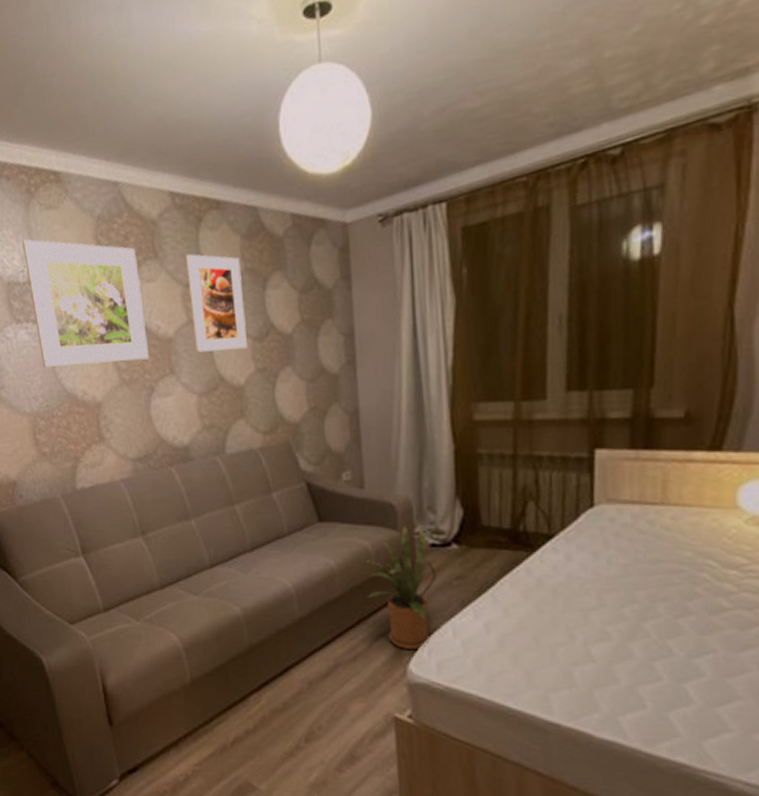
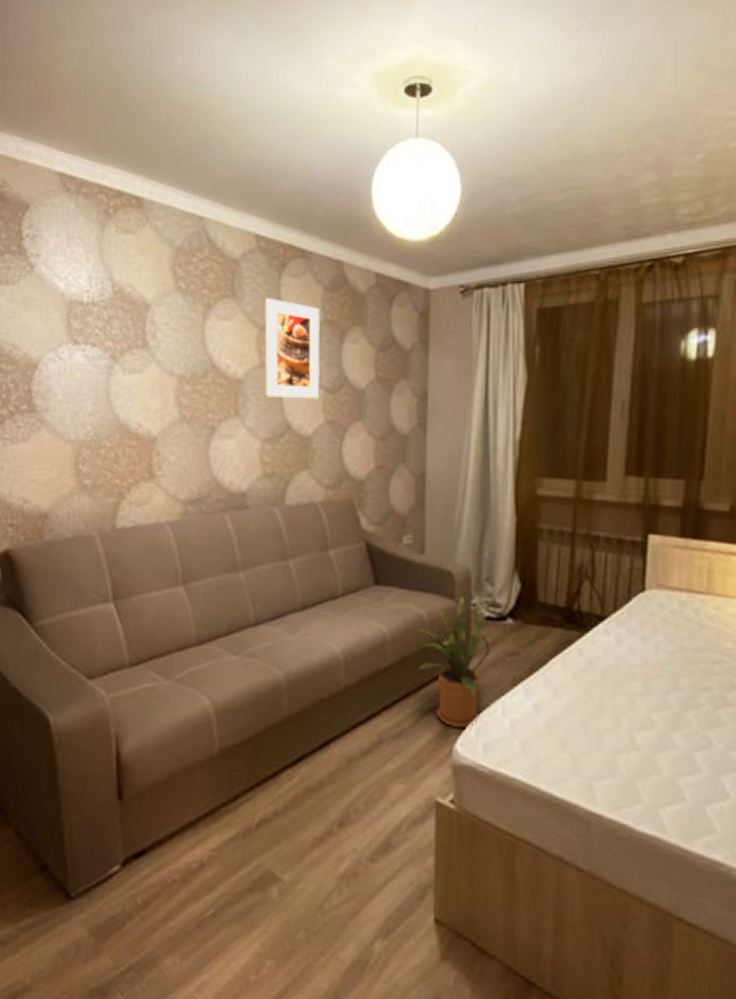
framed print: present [23,239,150,368] -> none [92,259,215,398]

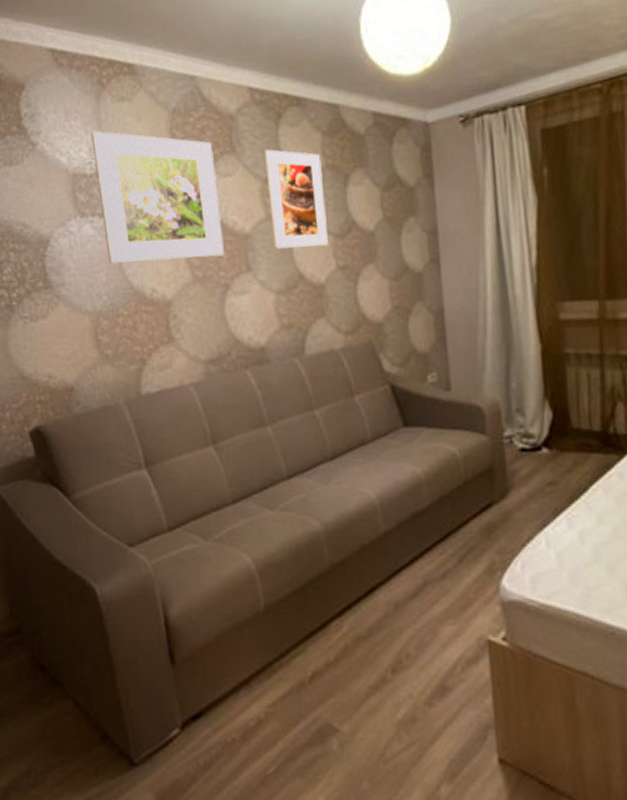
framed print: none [92,259,215,398] -> present [91,130,225,264]
house plant: present [415,595,490,729] -> none [449,429,528,565]

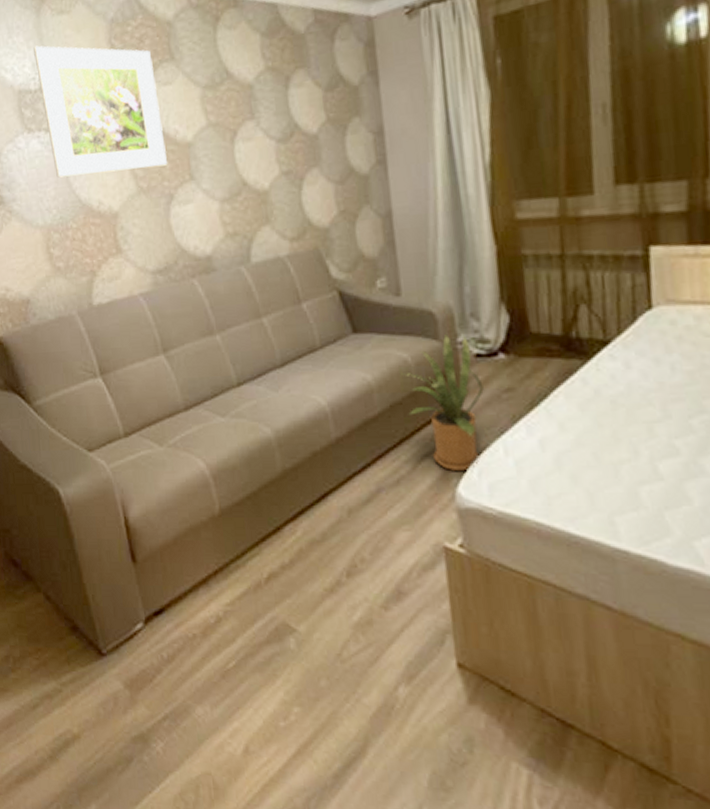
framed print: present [265,149,328,249] -> none [204,54,271,157]
house plant: none [449,429,528,565] -> present [401,334,484,472]

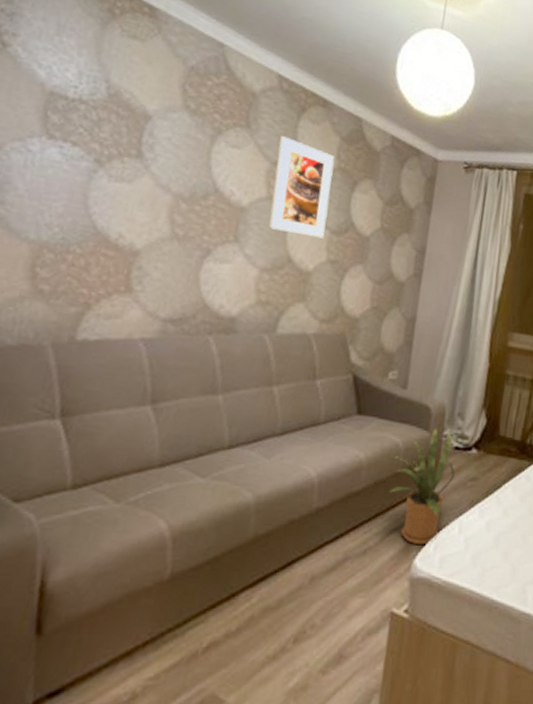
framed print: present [34,45,168,178] -> none [71,56,226,221]
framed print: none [204,54,271,157] -> present [268,136,335,239]

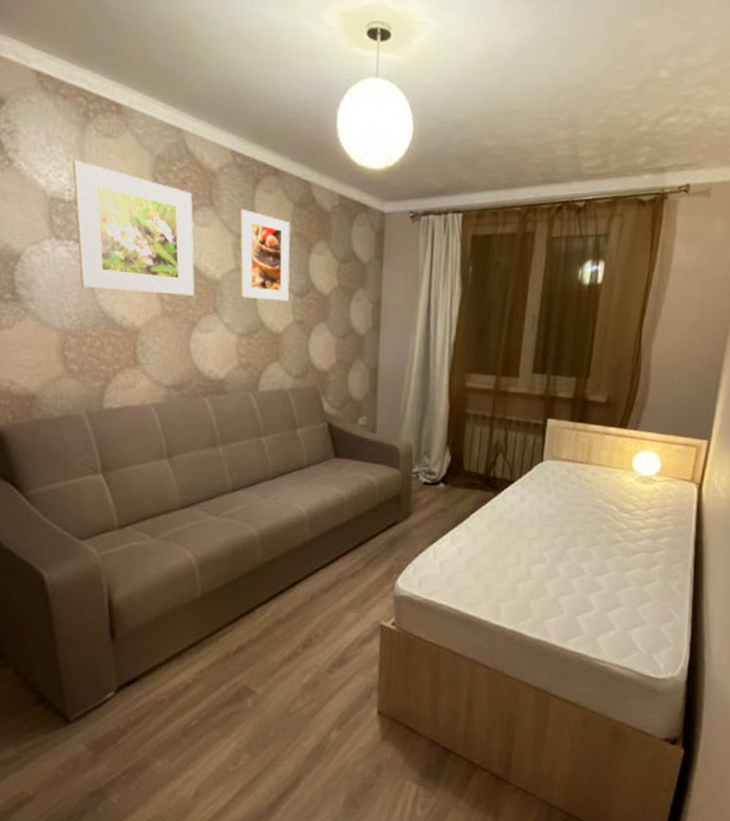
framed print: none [71,56,226,221] -> present [73,160,195,296]
house plant: present [390,427,455,545] -> none [367,466,426,569]

